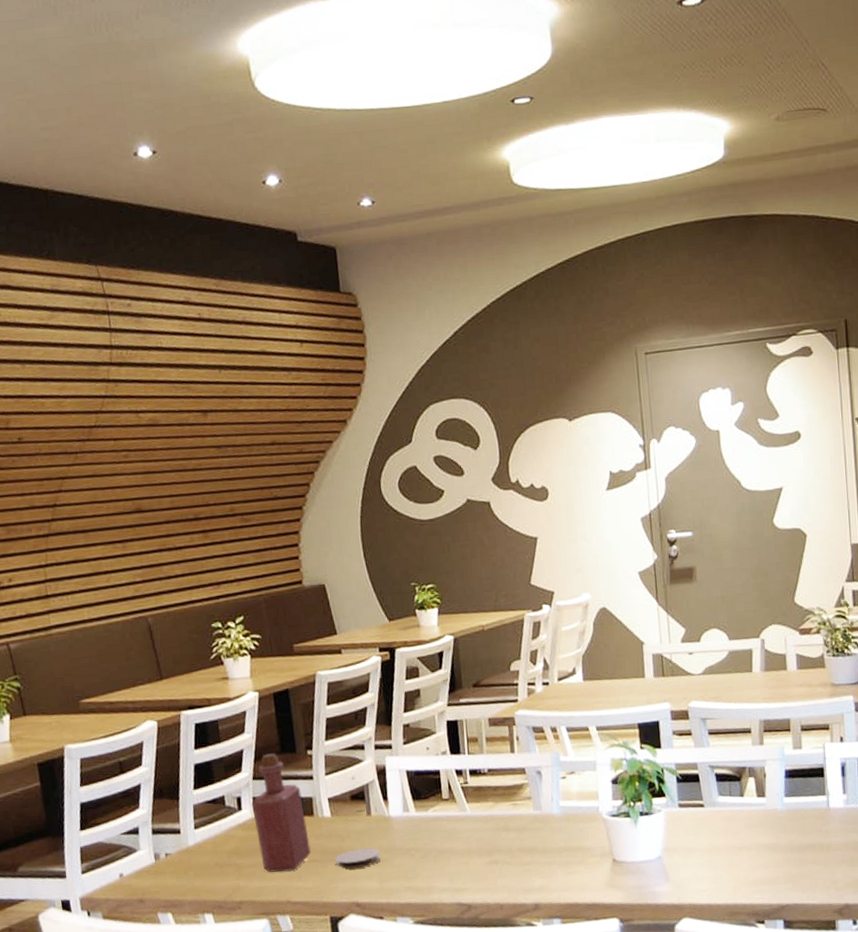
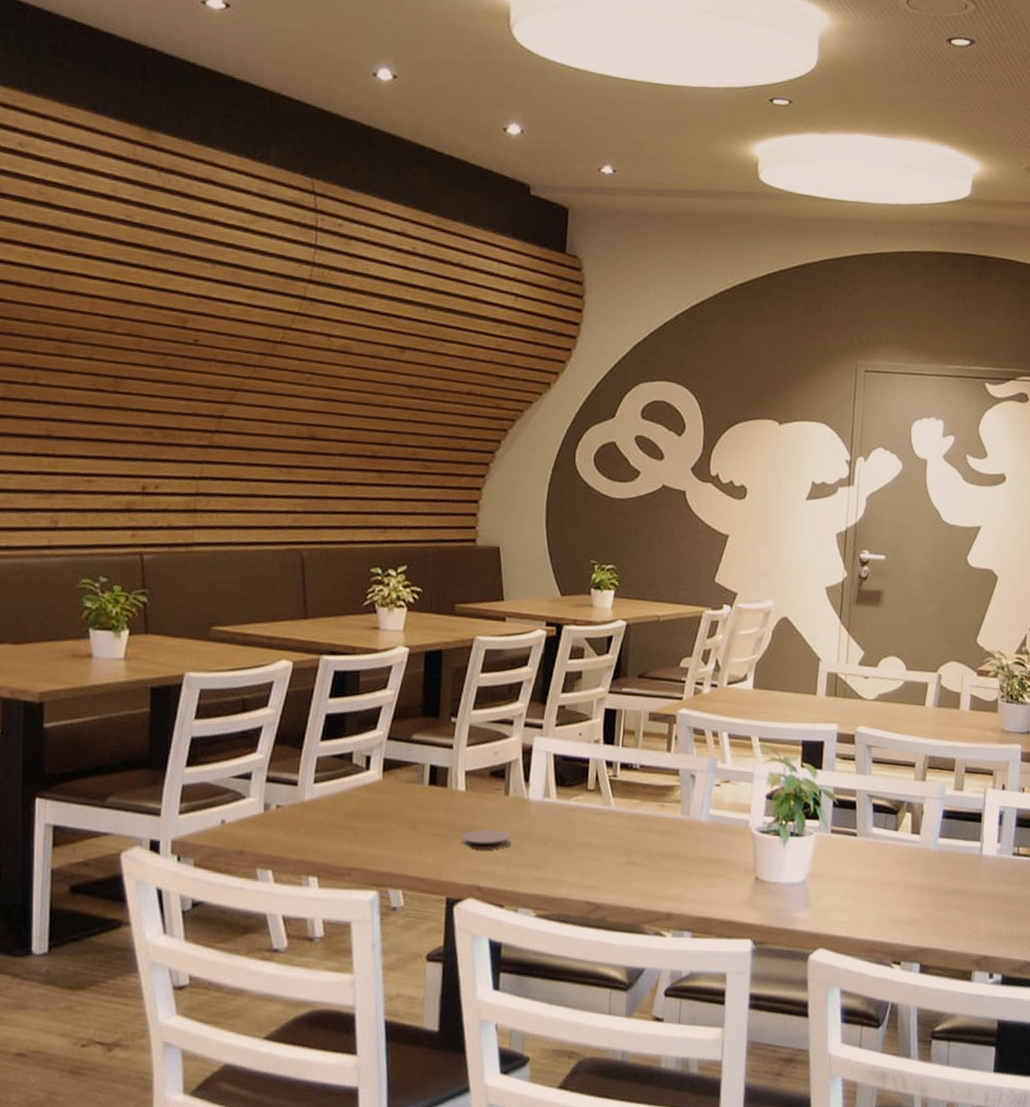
bottle: present [251,753,312,873] -> none [381,714,438,843]

